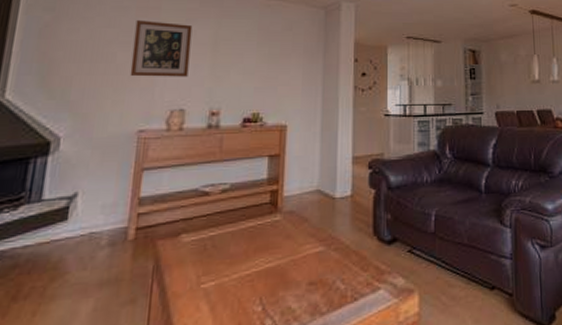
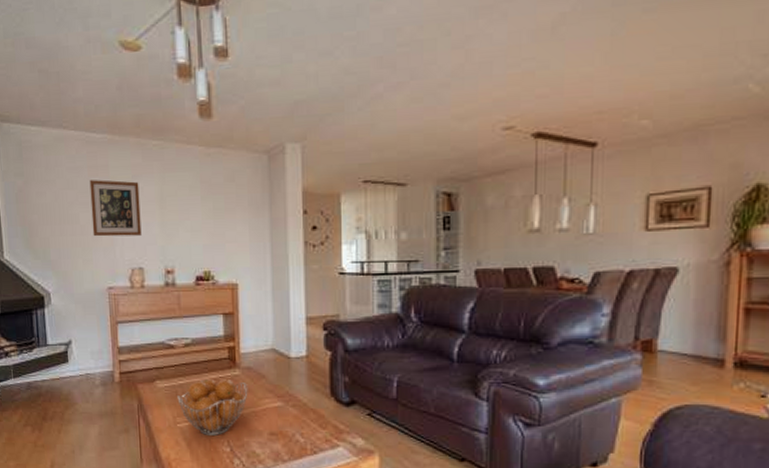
fruit basket: none [205,225,289,294] -> present [177,378,248,435]

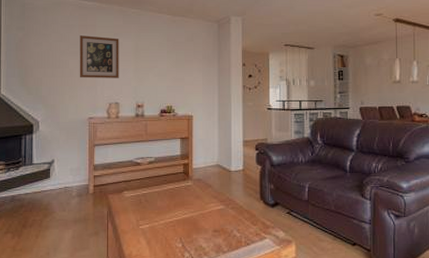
fruit basket: present [177,378,248,435] -> none [141,188,198,234]

